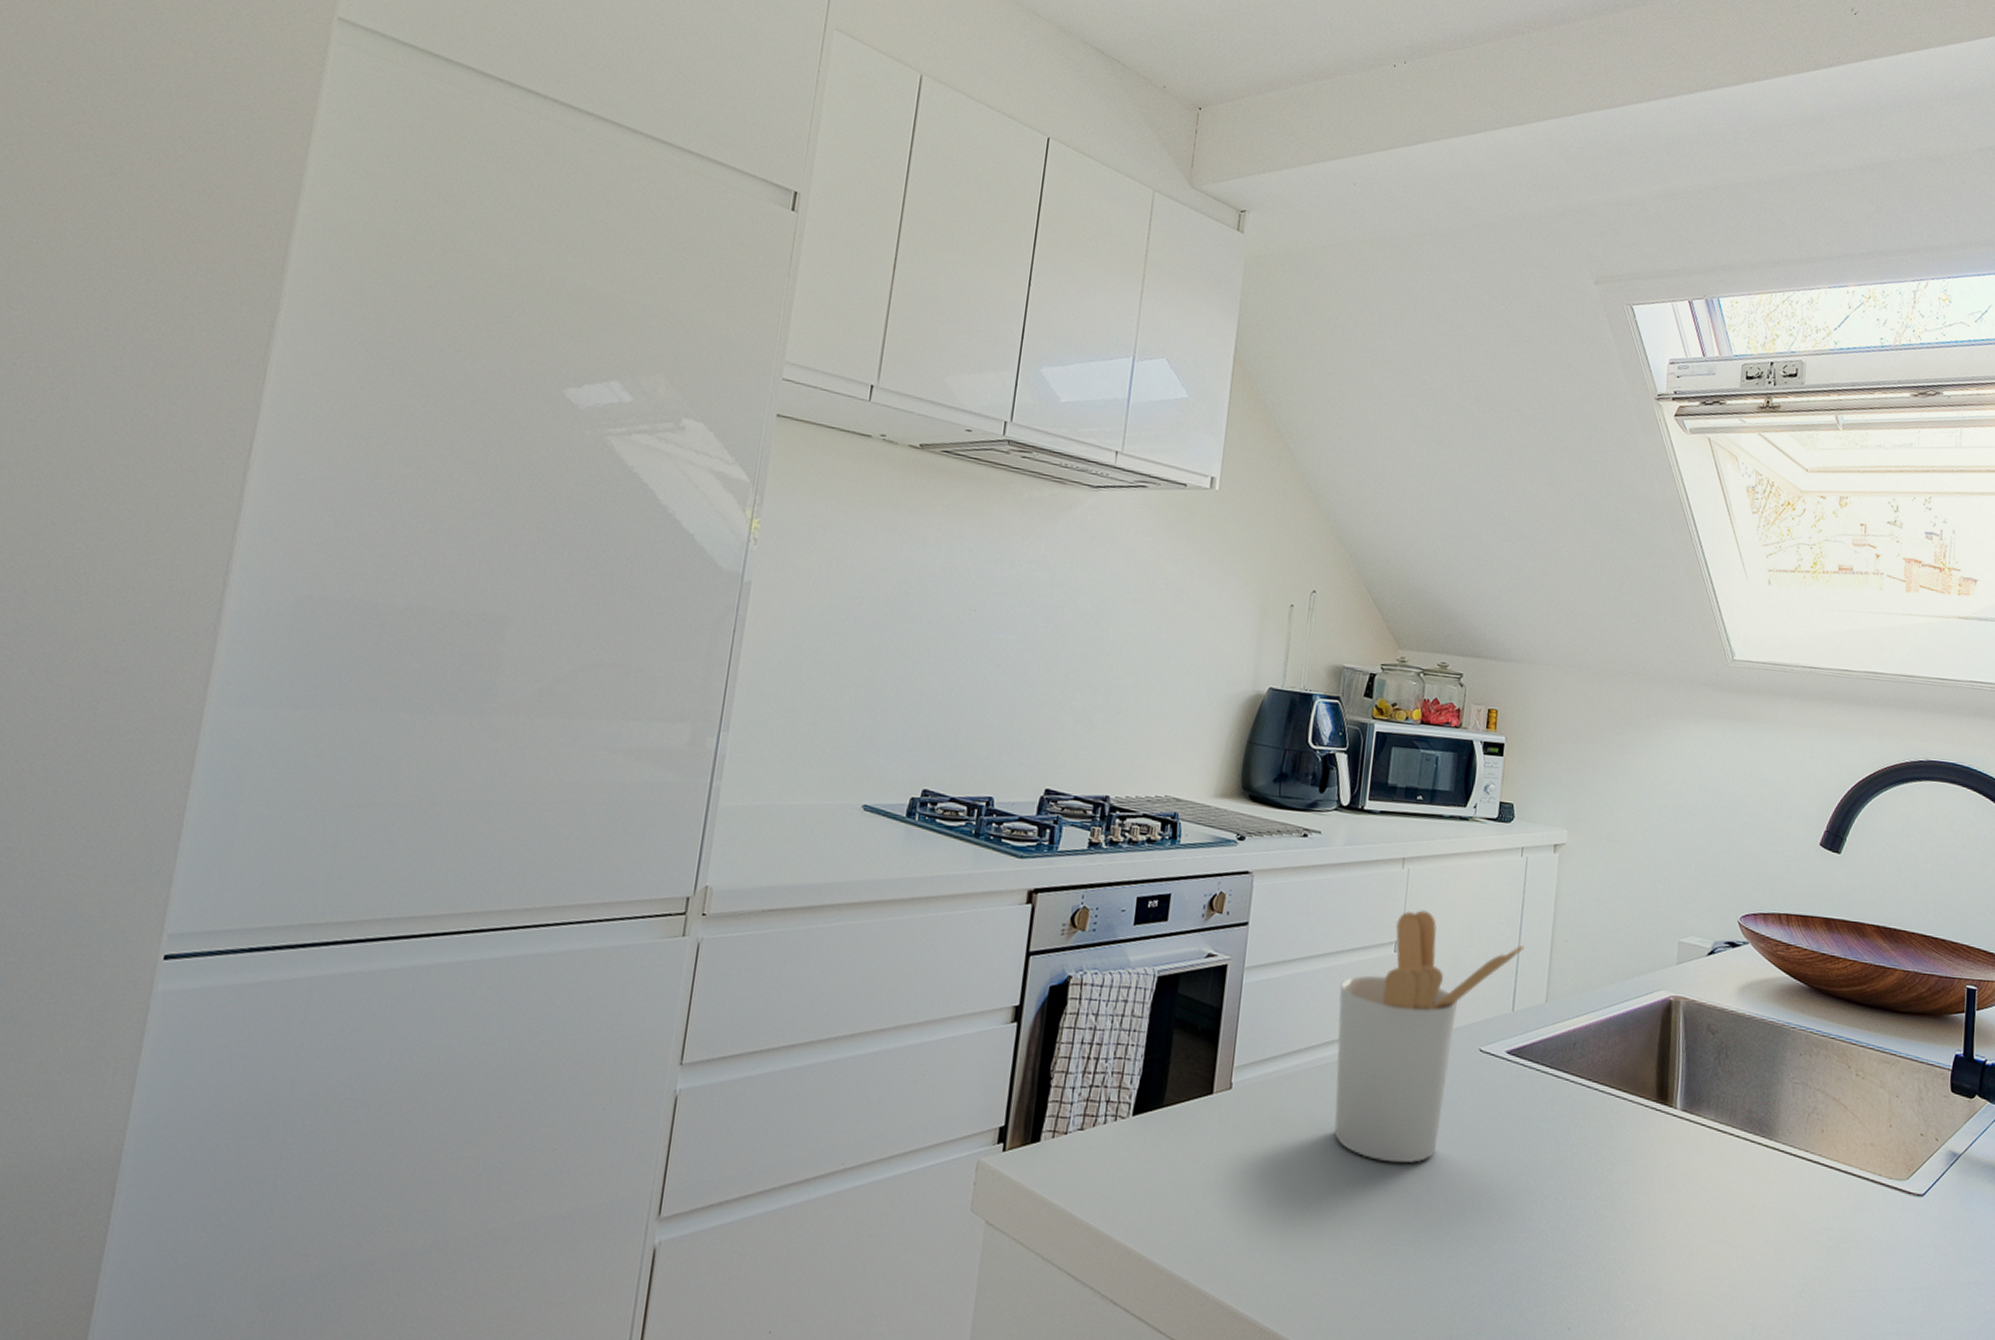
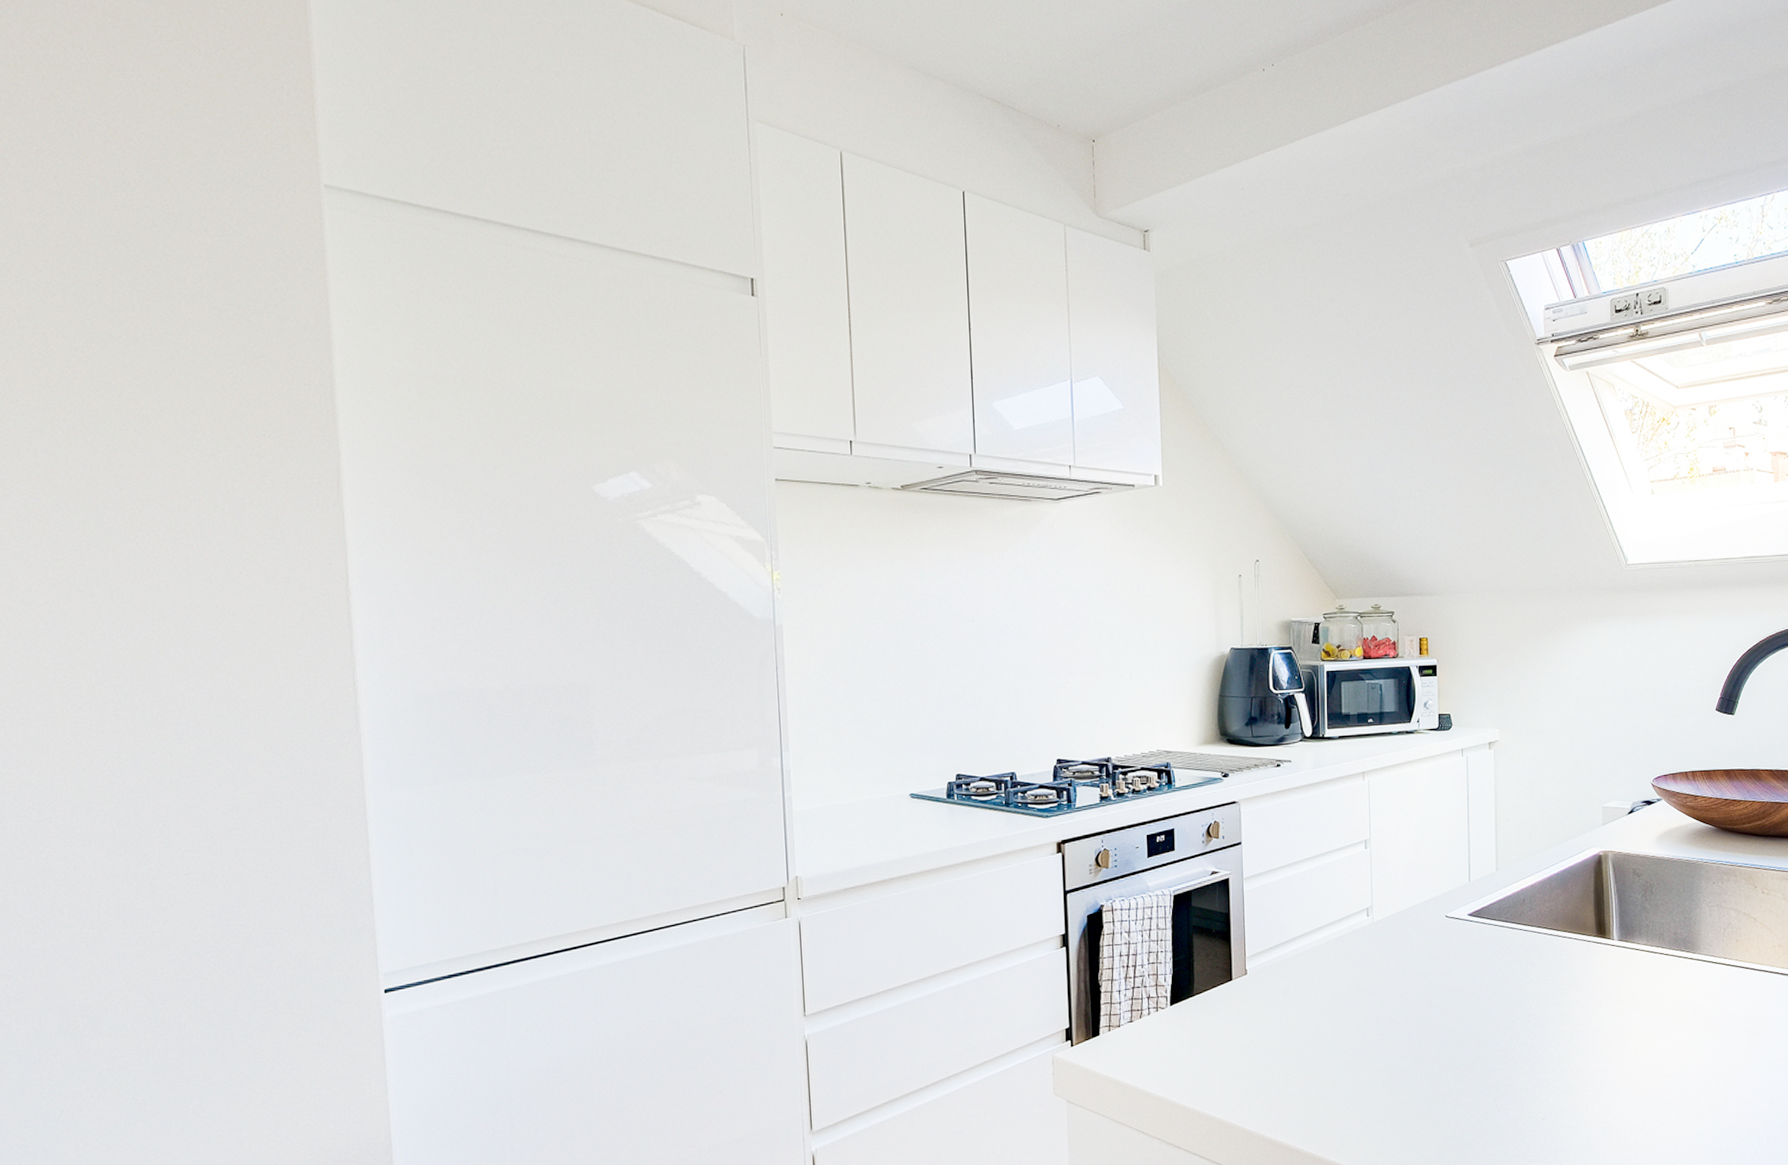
utensil holder: present [1334,910,1525,1164] -> none [1324,812,1473,1013]

